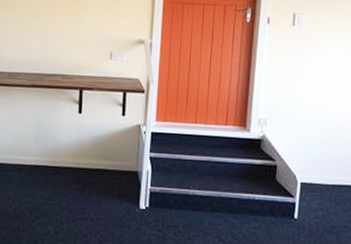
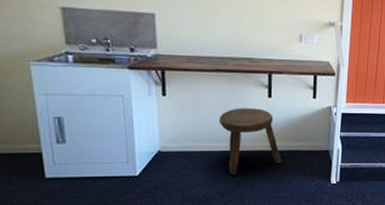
stool: none [32,122,89,192] -> present [218,108,281,176]

